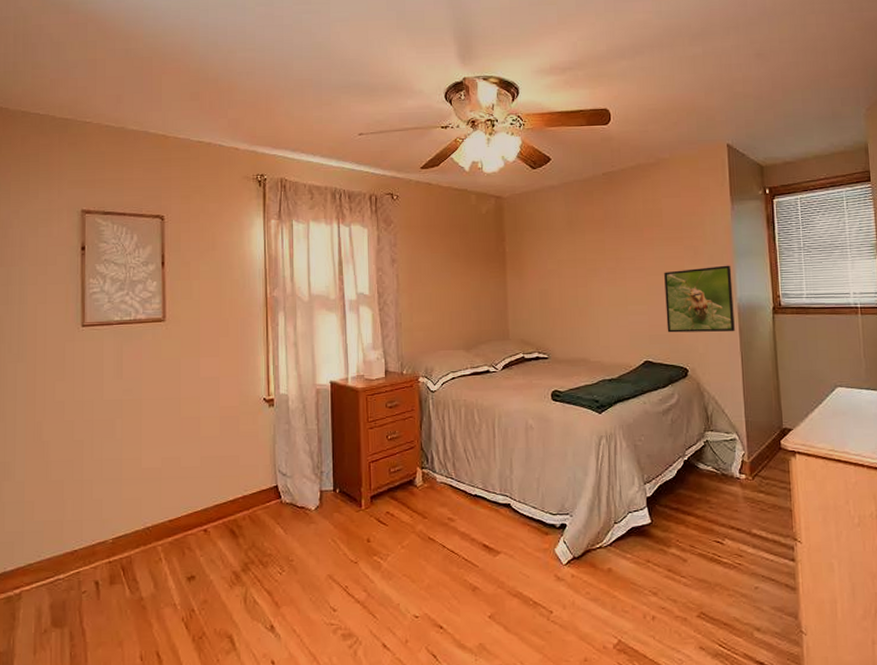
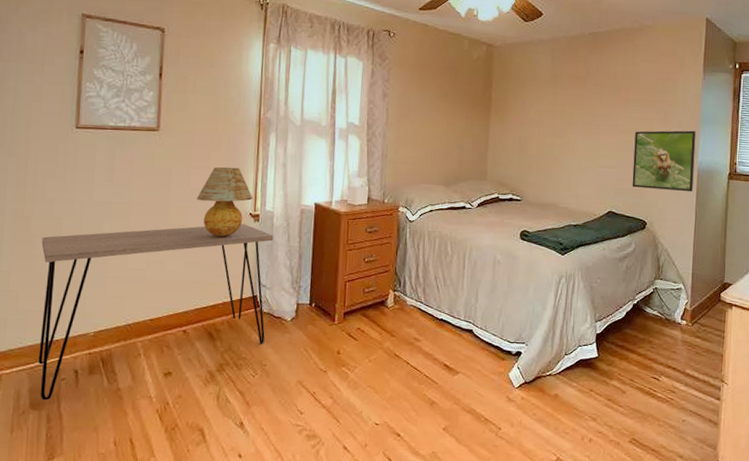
desk: none [54,410,290,616] -> present [38,224,274,401]
table lamp: none [207,351,266,427] -> present [196,167,253,238]

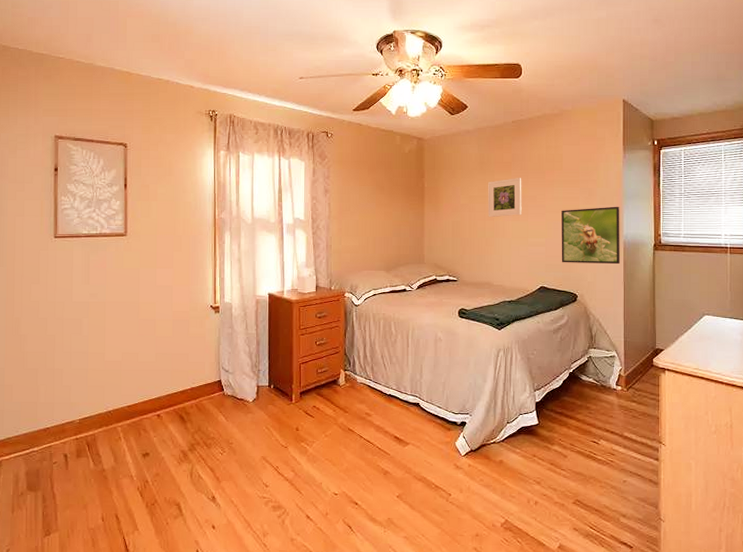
desk: present [38,224,274,401] -> none [30,315,233,482]
table lamp: present [196,167,253,238] -> none [162,265,213,329]
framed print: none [557,93,596,135] -> present [488,178,522,218]

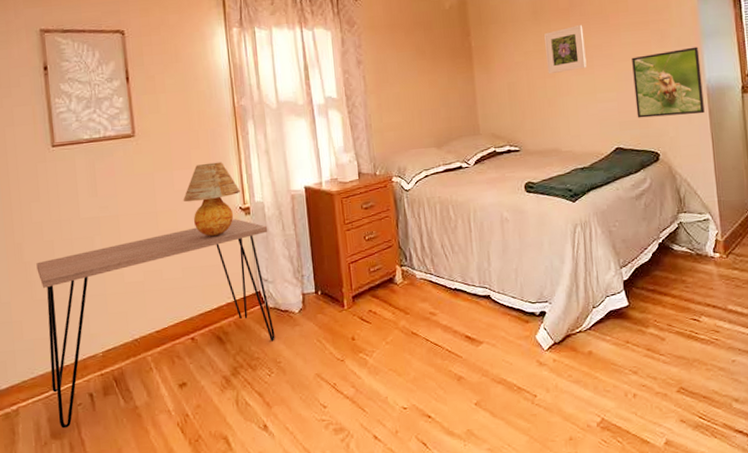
desk: none [30,315,233,482] -> present [36,219,275,429]
table lamp: none [162,265,213,329] -> present [183,162,240,237]

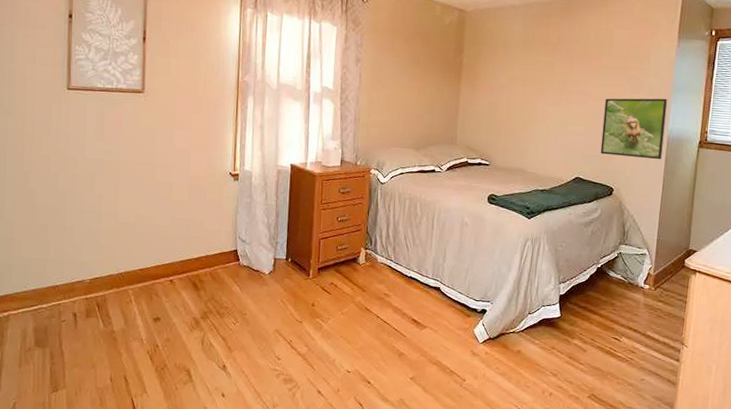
desk: present [36,219,275,429] -> none [40,182,252,339]
table lamp: present [183,162,240,237] -> none [179,128,232,195]
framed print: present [544,25,587,75] -> none [527,60,567,101]

